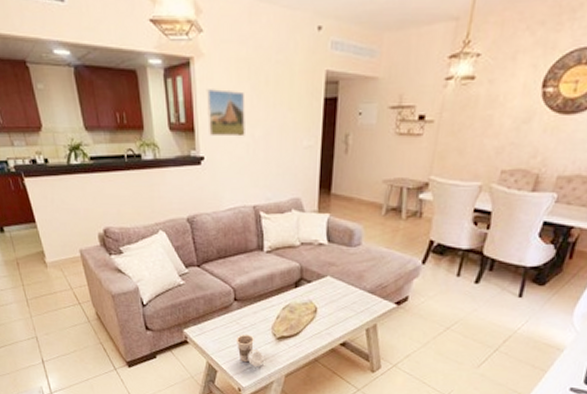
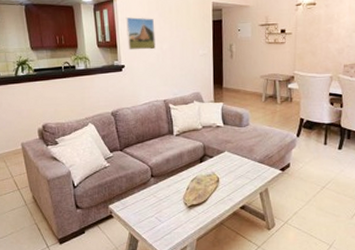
cup: present [235,334,264,368] -> none [153,205,178,234]

